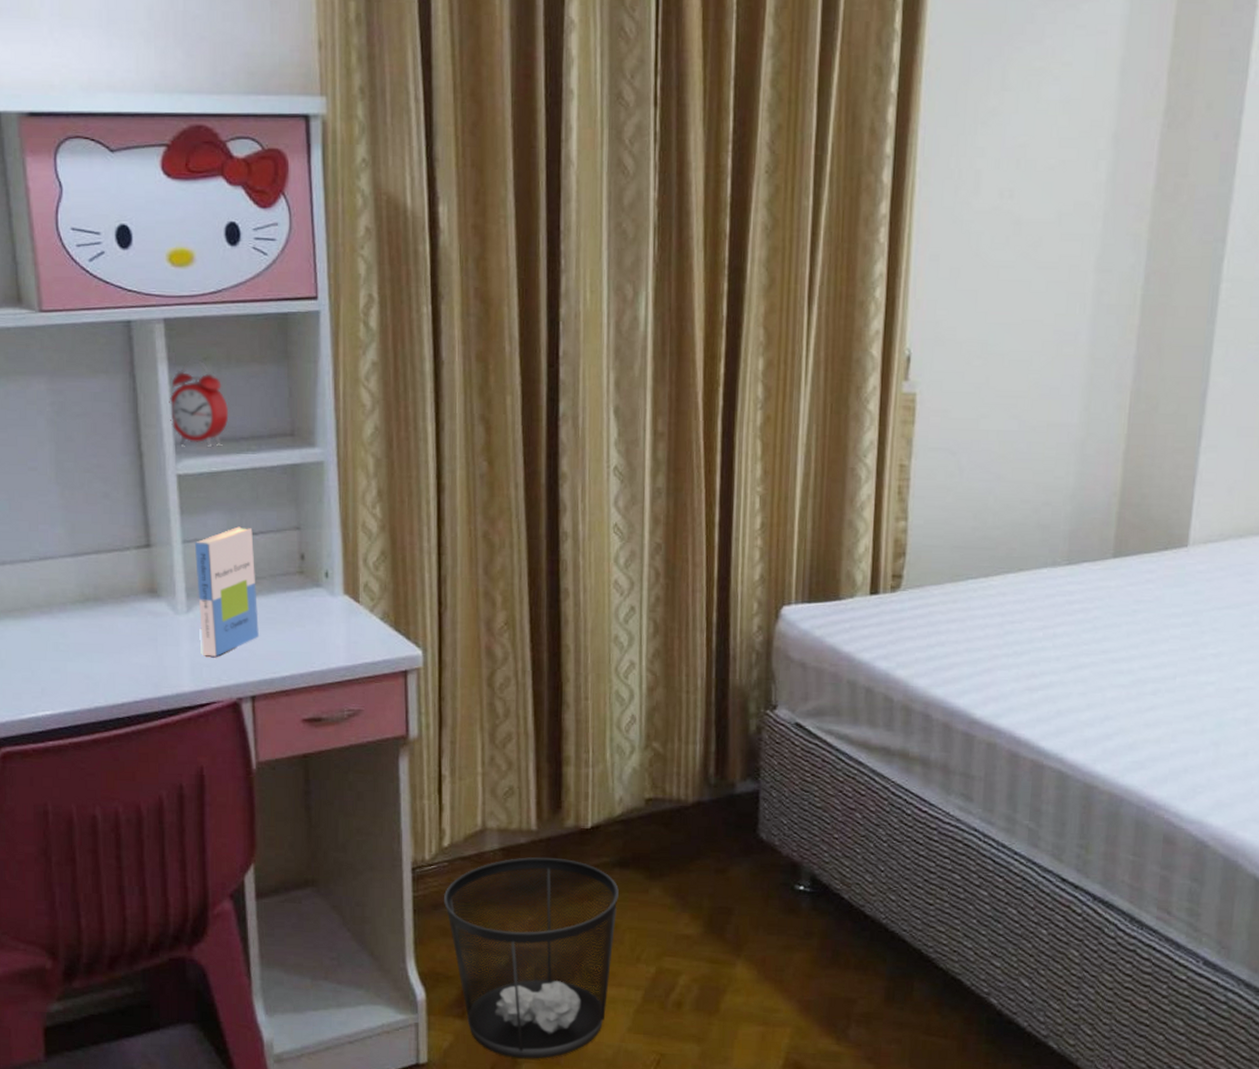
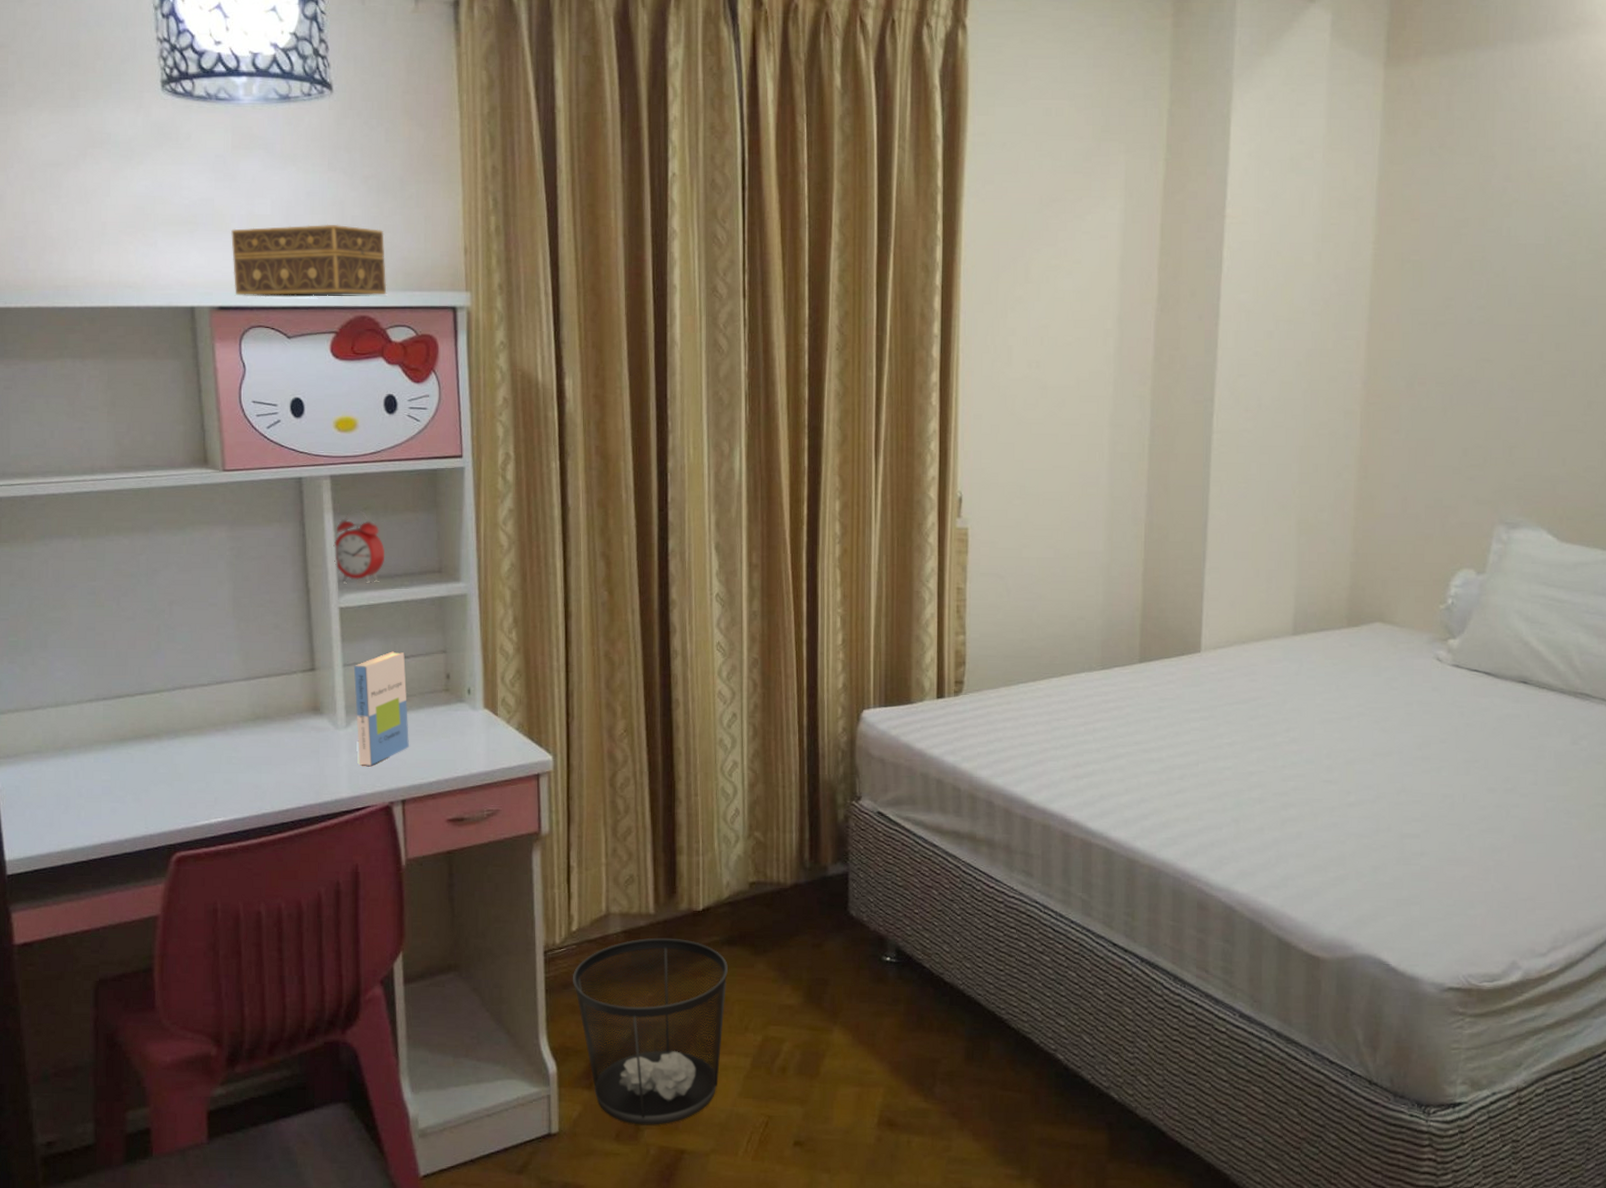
decorative box: none [41,10,227,102] -> present [231,224,387,298]

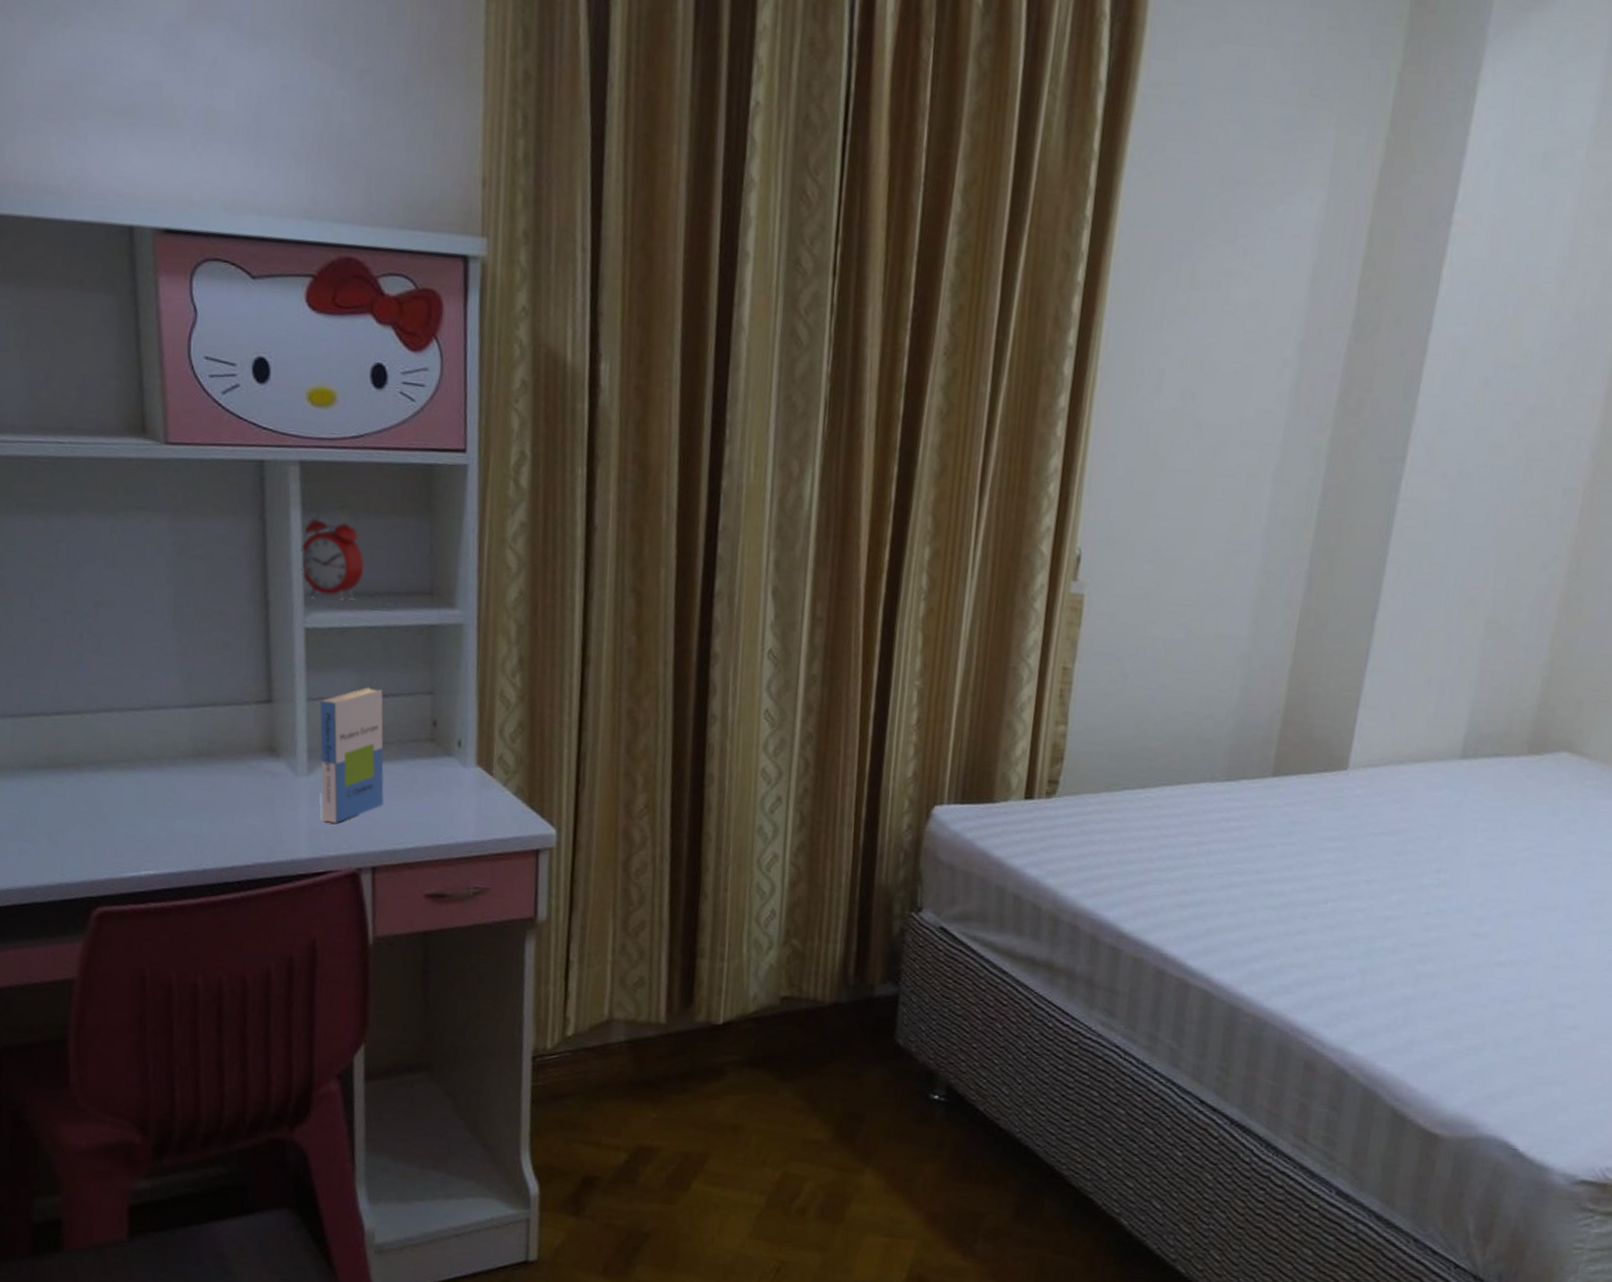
decorative box: present [231,224,387,298] -> none [183,125,381,233]
waste bin: present [572,937,728,1125] -> none [563,1051,748,1261]

